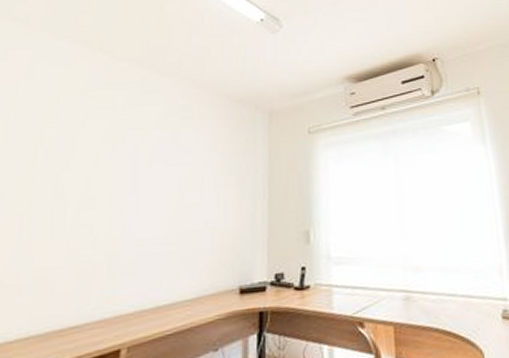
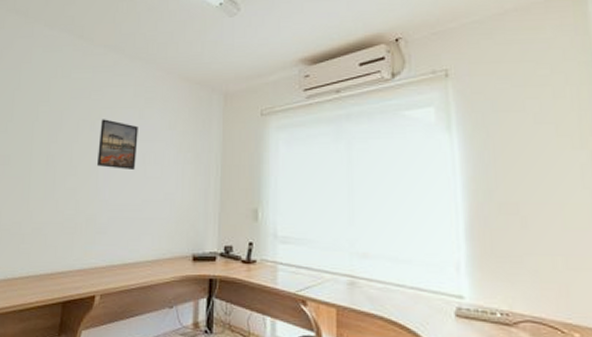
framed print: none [120,141,172,199] -> present [96,119,138,171]

